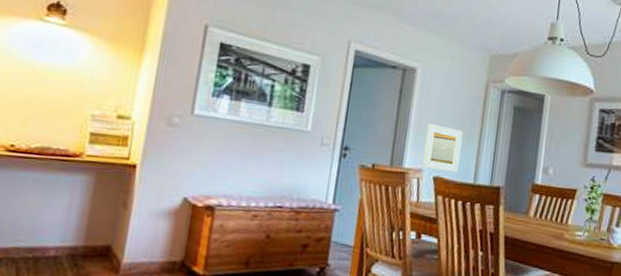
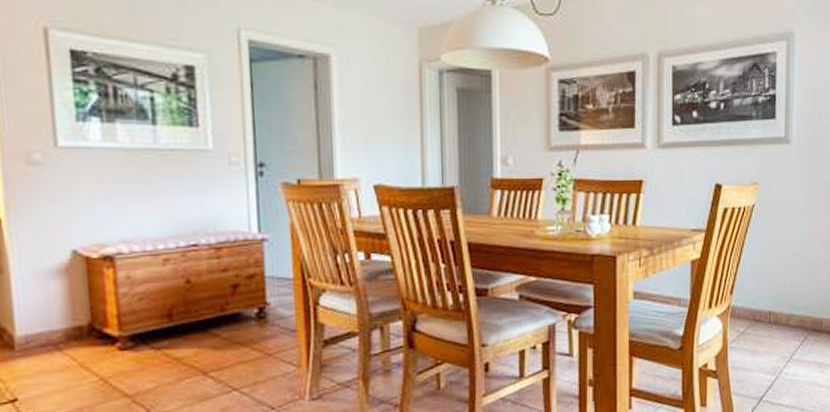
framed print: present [422,124,463,173] -> none [355,122,402,177]

